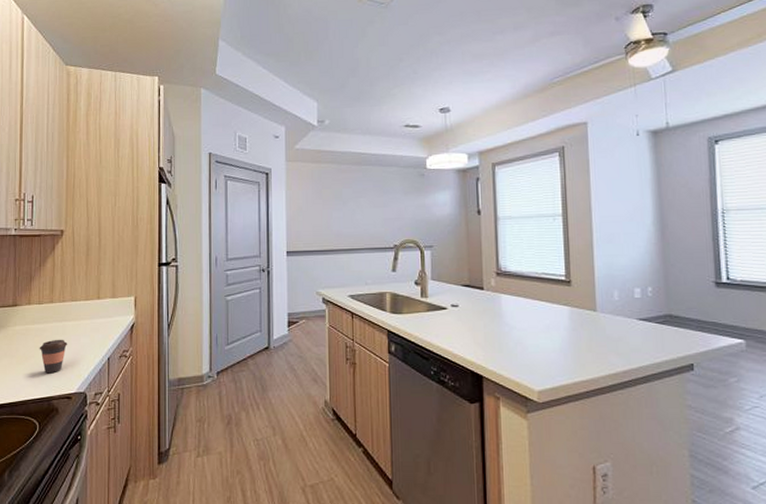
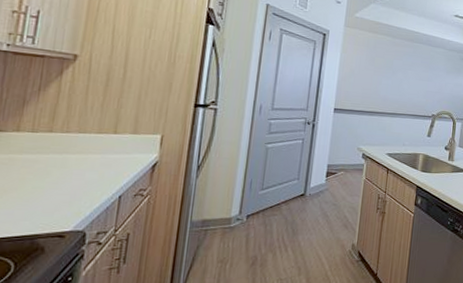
coffee cup: present [39,339,68,374] -> none [25,172,68,210]

